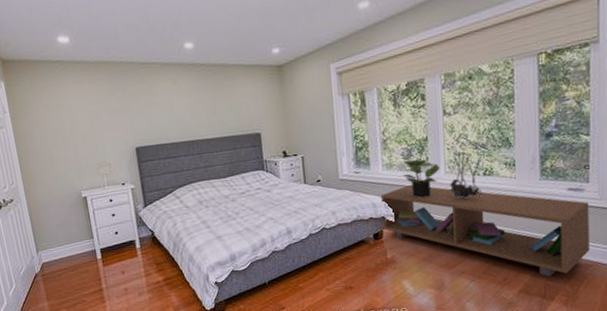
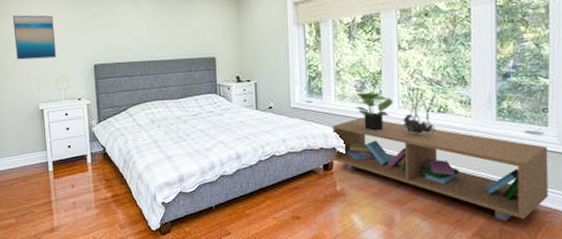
wall art: none [45,98,97,147] -> present [12,14,57,60]

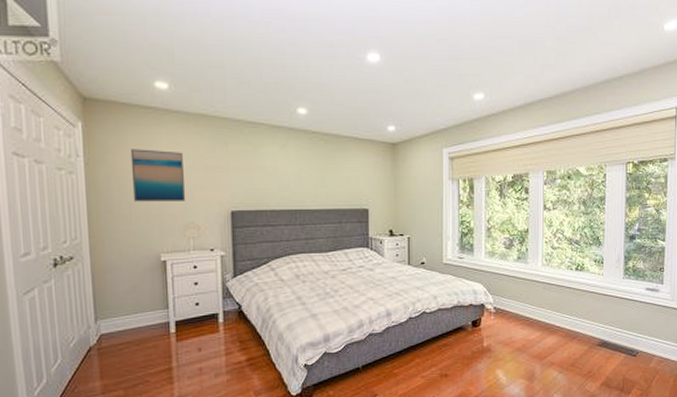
storage bench: present [332,118,548,222] -> none [481,275,663,372]
potted plant: present [355,92,394,132] -> none [503,250,538,289]
dried flowers: present [403,86,436,135] -> none [546,245,575,291]

